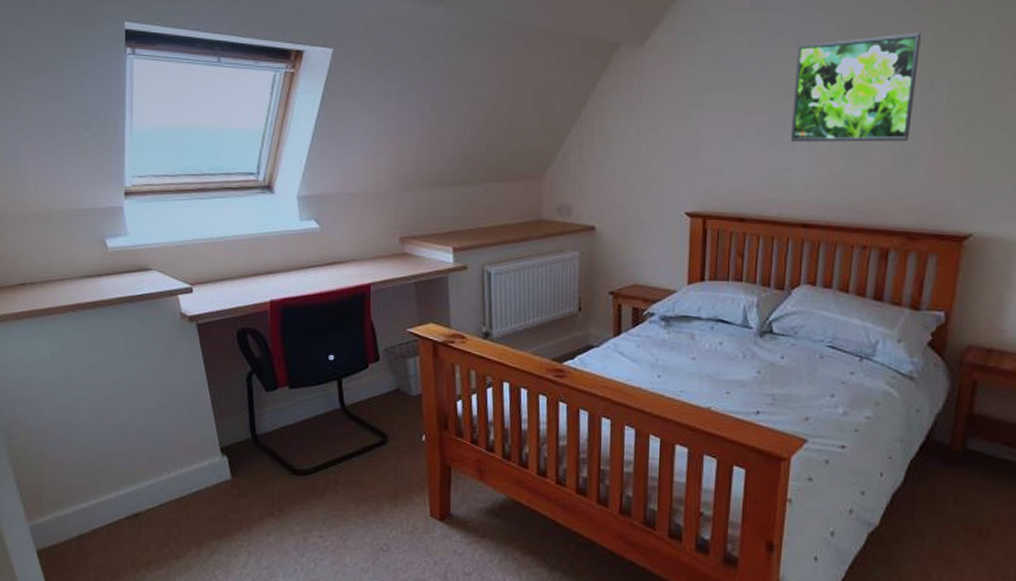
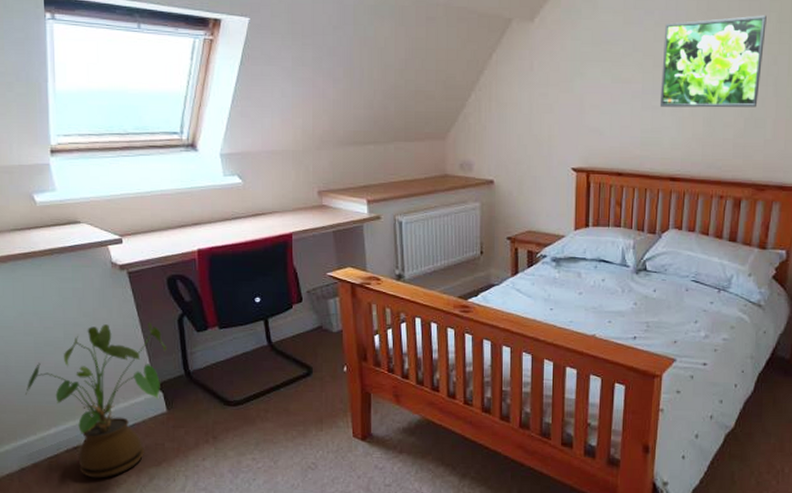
house plant: none [88,379,234,550] -> present [25,322,167,478]

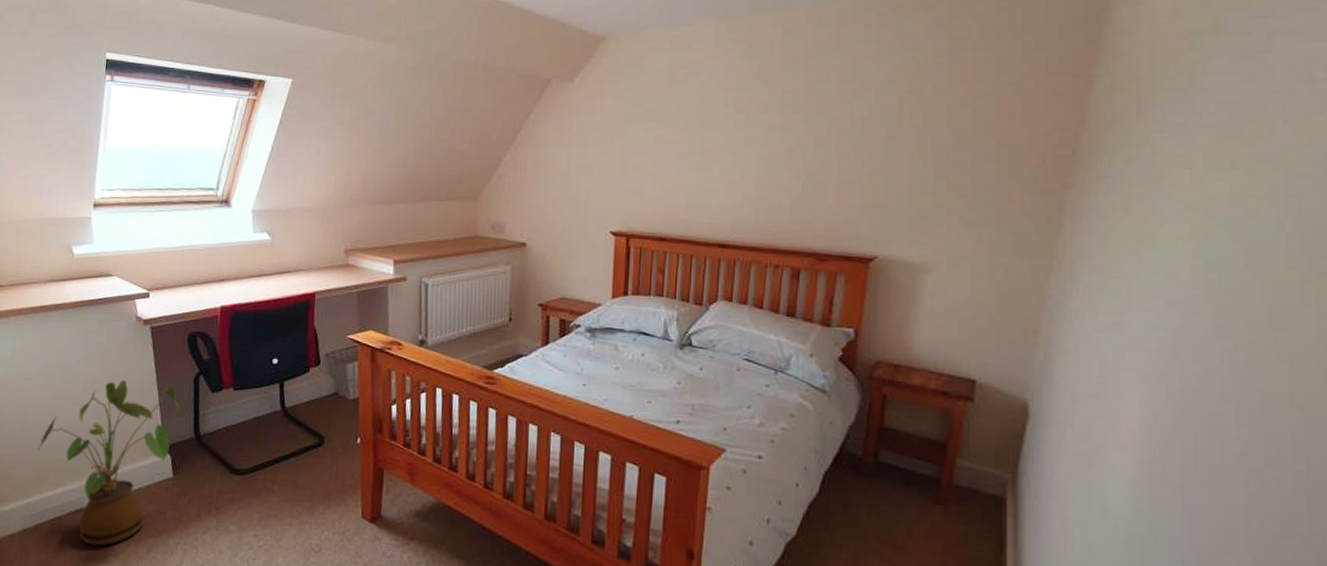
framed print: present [659,15,767,108] -> none [707,74,825,170]

